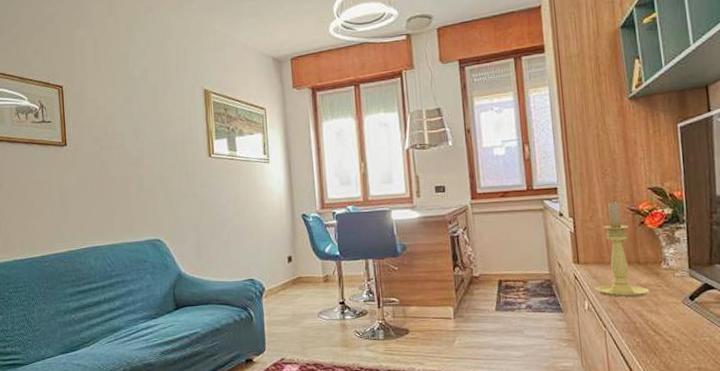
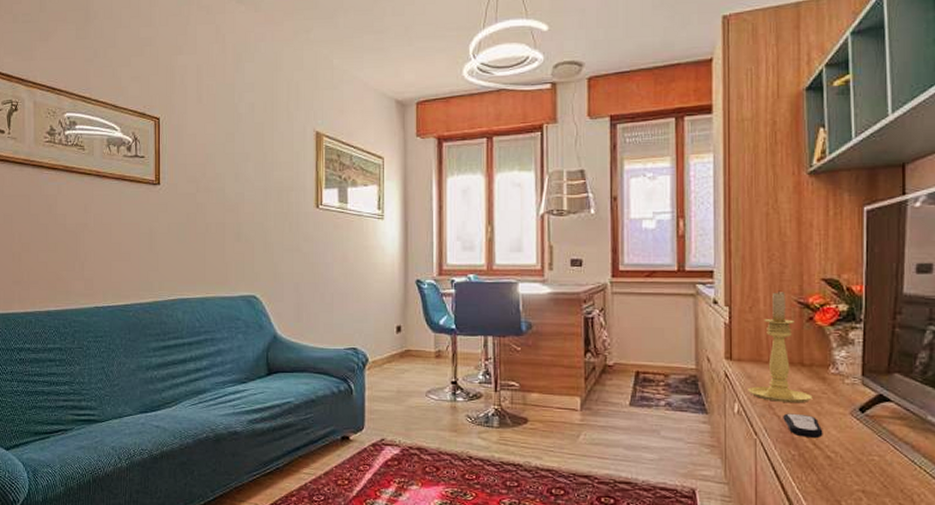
remote control: none [626,306,661,326] -> present [783,413,823,439]

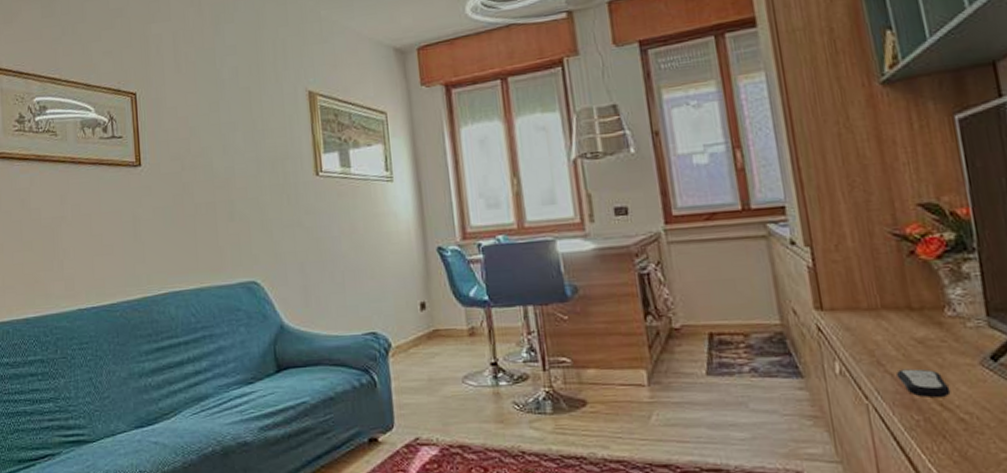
candle holder: present [748,290,813,403] -> none [848,222,930,357]

